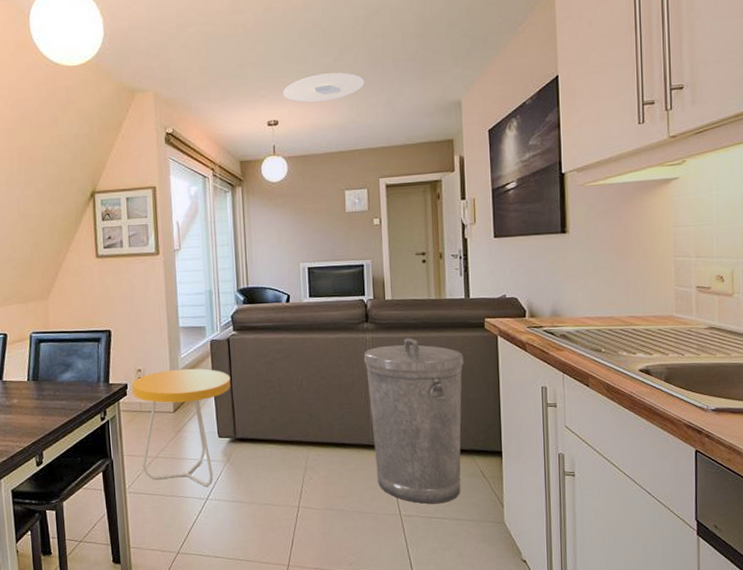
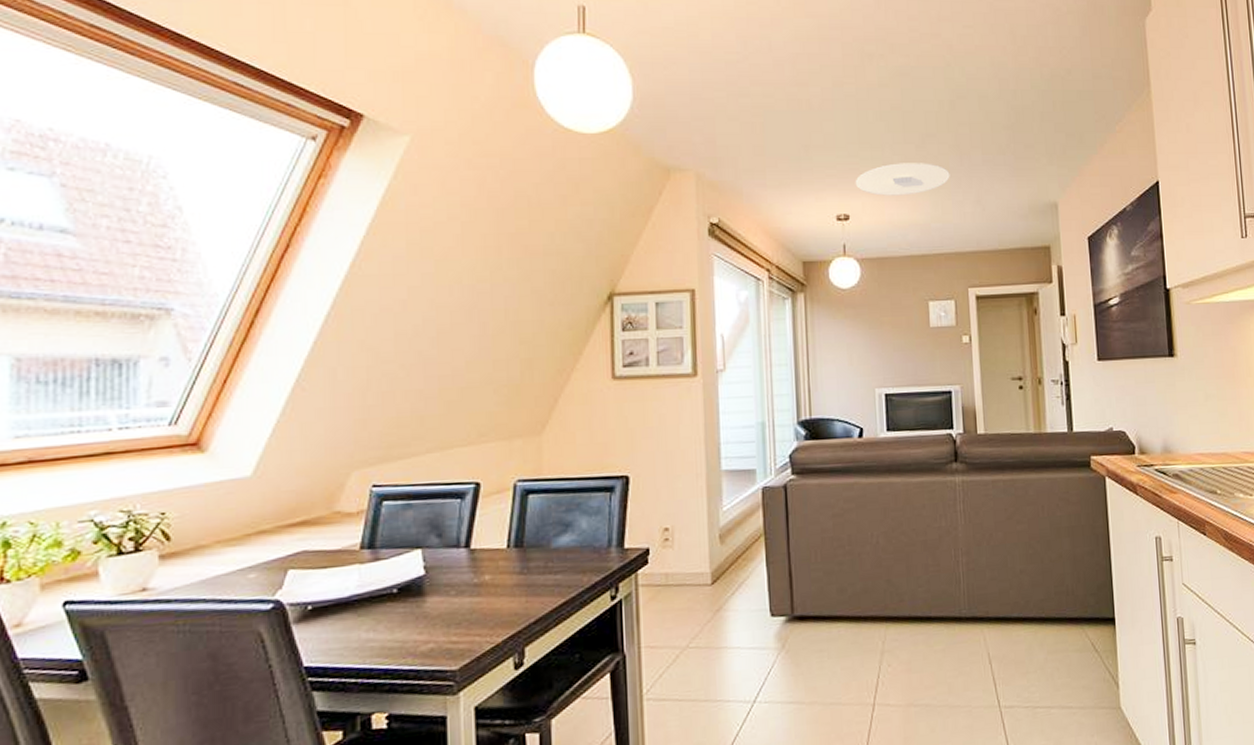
side table: present [132,368,231,488] -> none [656,524,788,686]
trash can: present [363,338,465,504] -> none [952,480,1070,690]

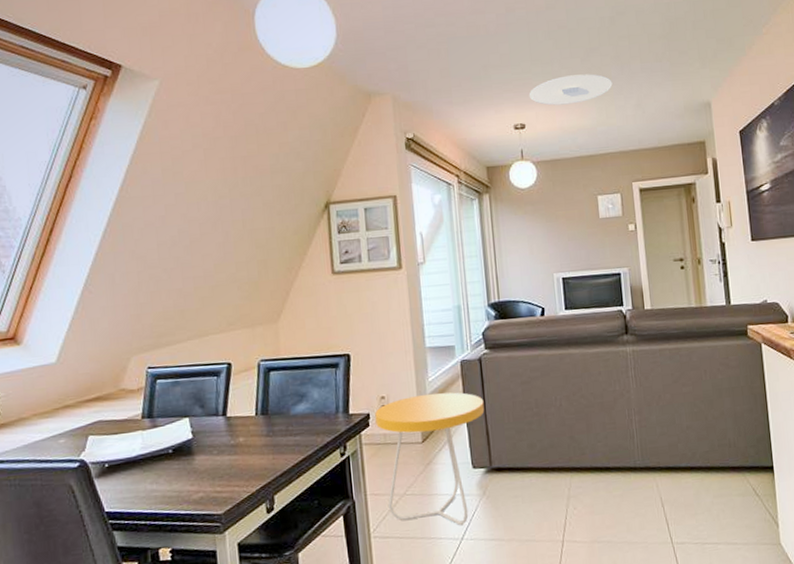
side table: none [656,524,788,686] -> present [375,392,485,526]

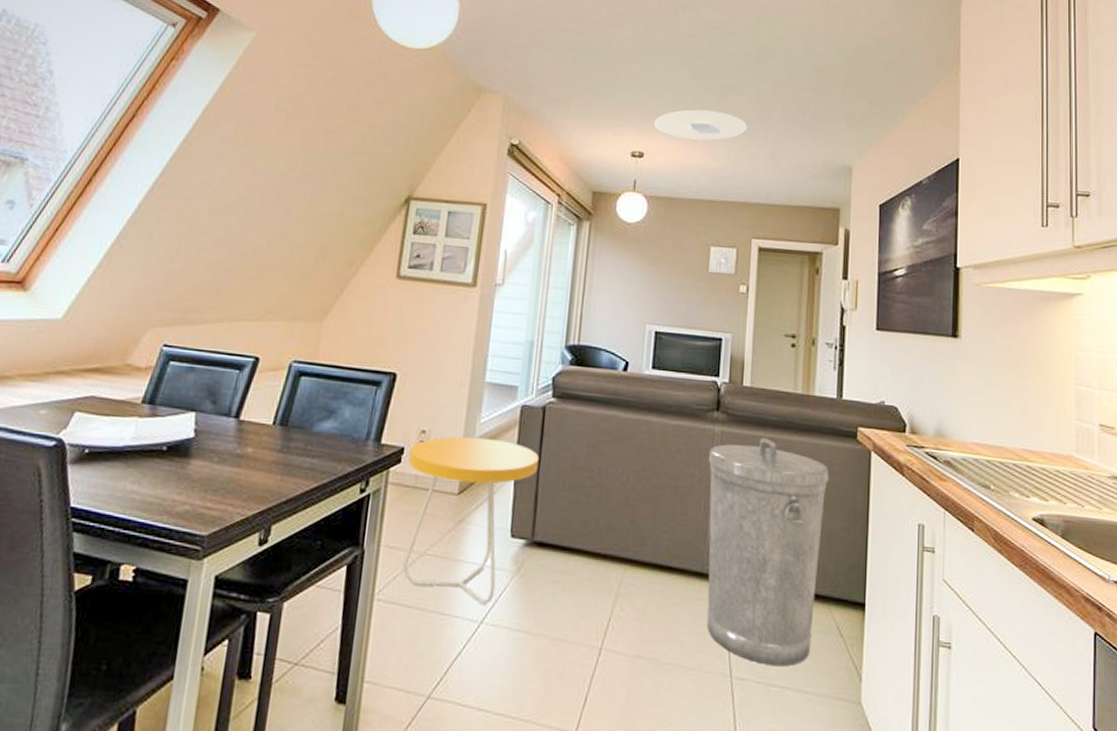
trash can: none [625,349,734,529] -> present [706,438,830,666]

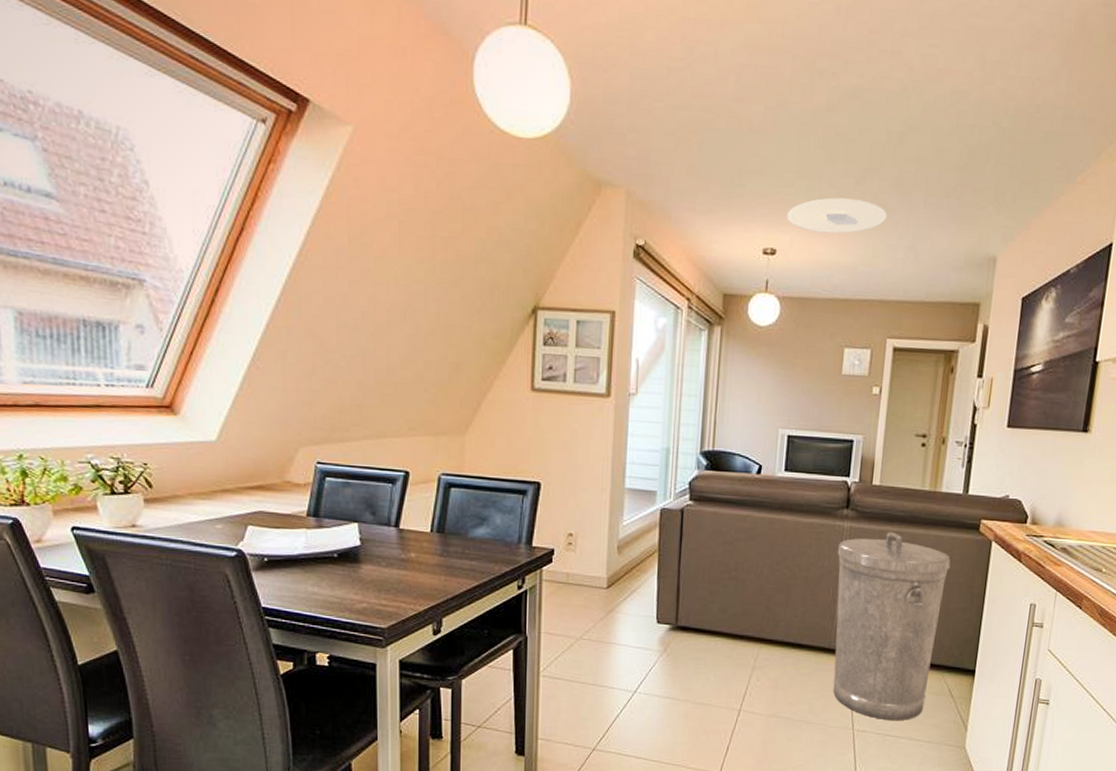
side table: present [402,436,539,606] -> none [560,538,680,679]

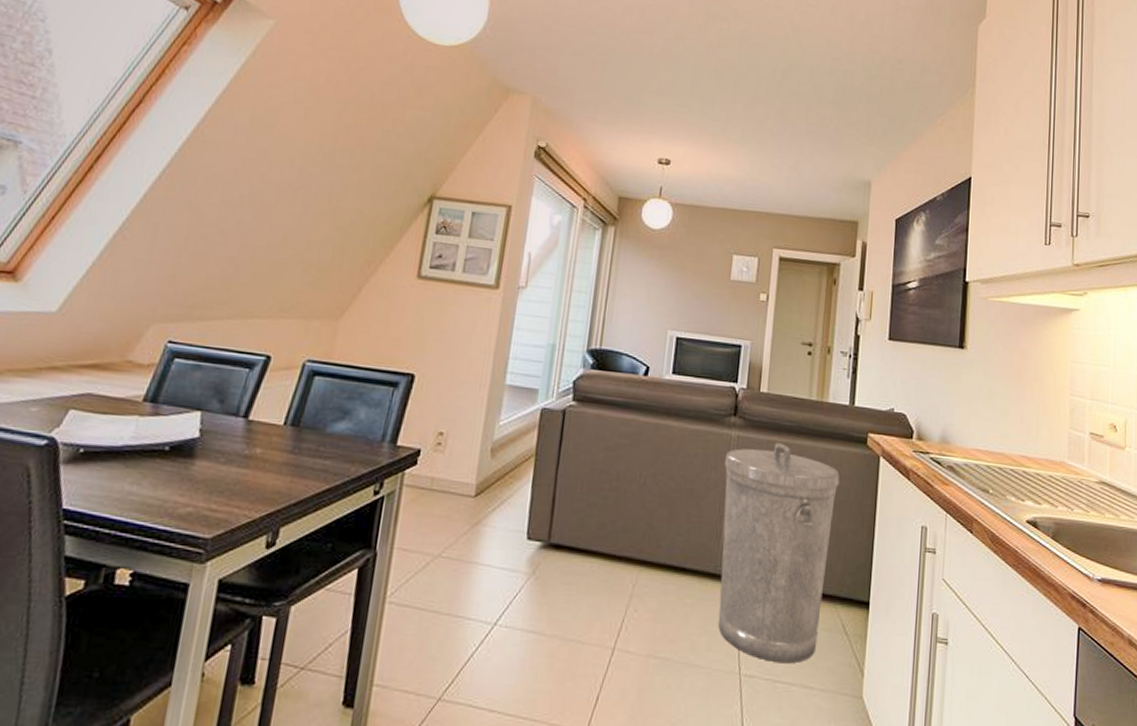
ceiling light: present [786,197,887,234] -> none [681,119,773,151]

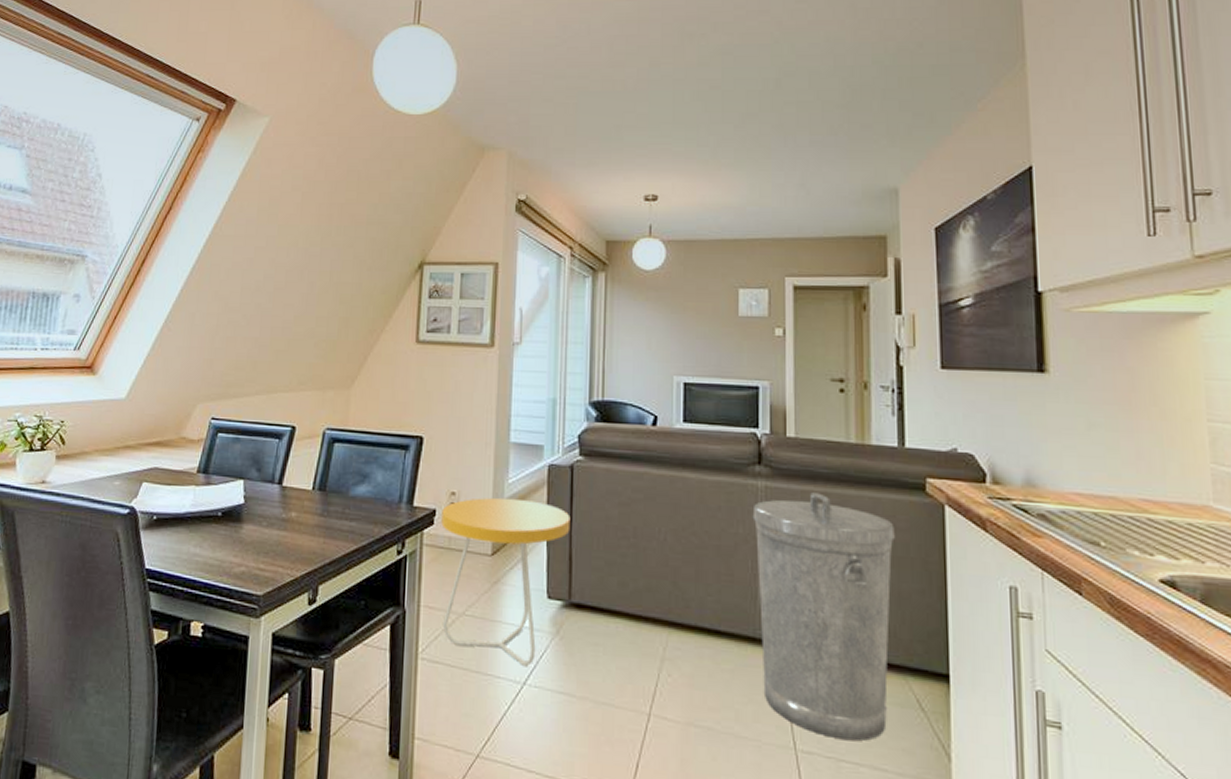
side table: none [415,439,558,608] -> present [441,497,571,667]

